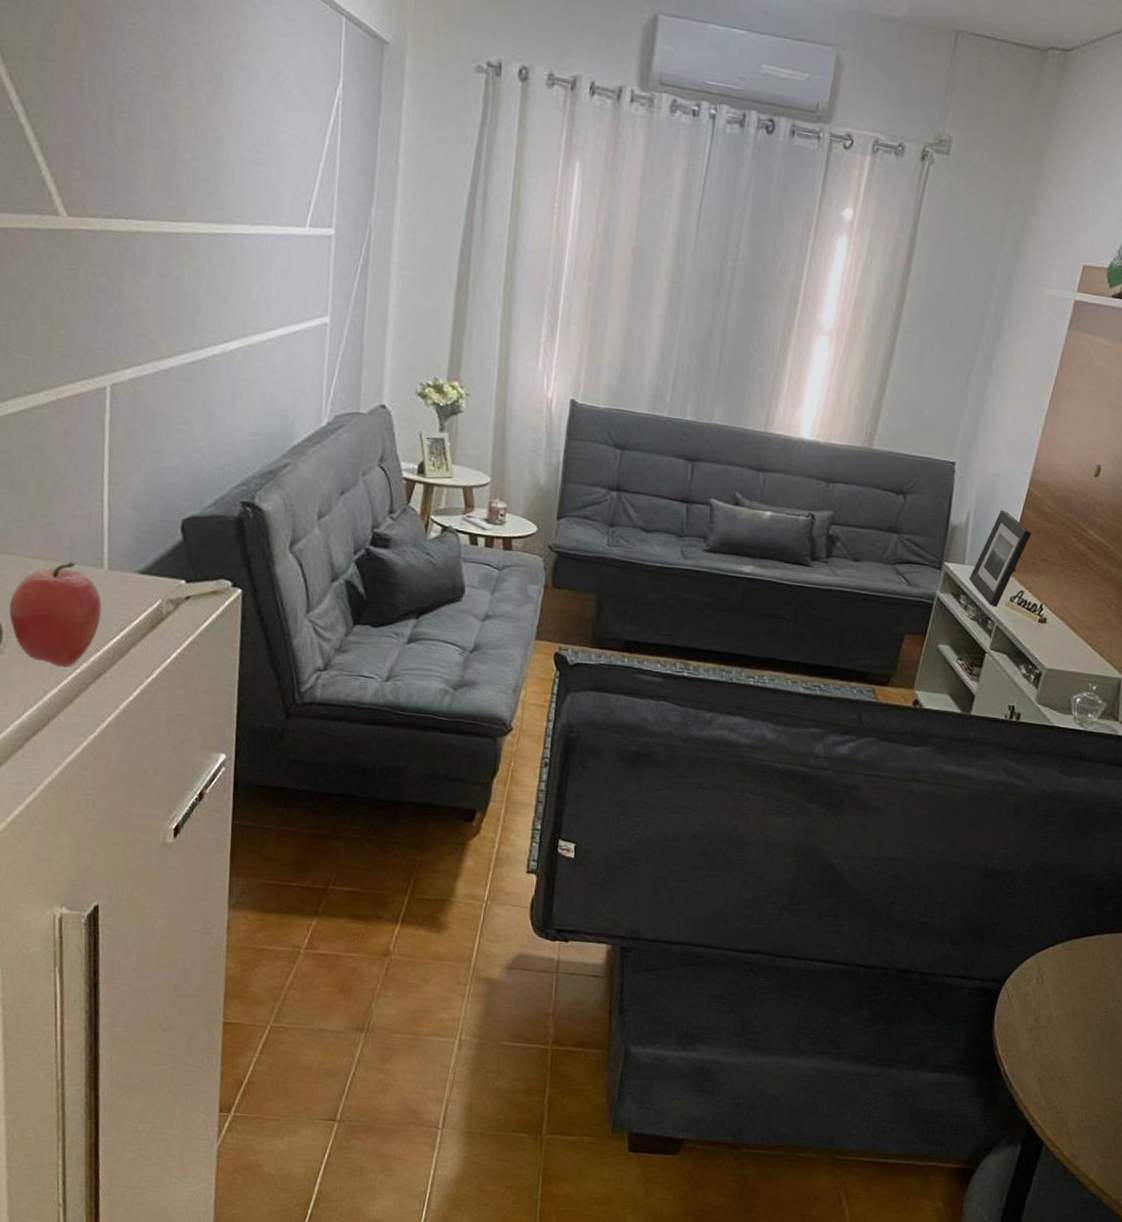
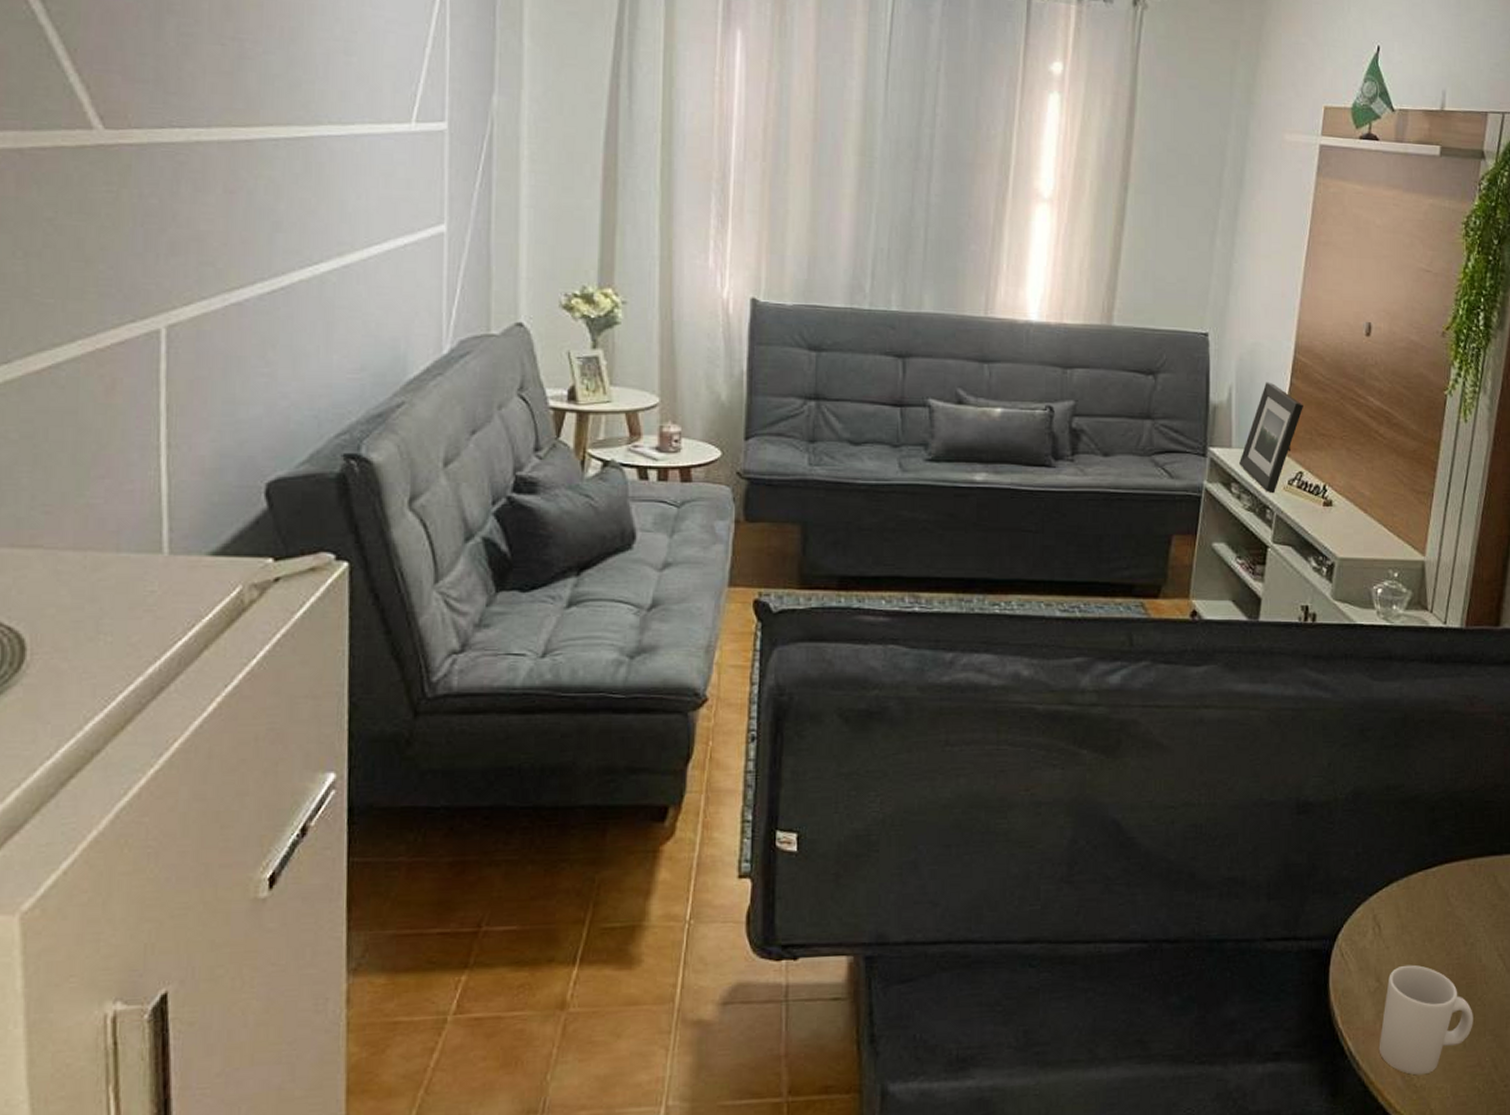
fruit: present [9,561,102,667] -> none [35,548,161,685]
mug: none [1029,1011,1113,1100] -> present [1378,964,1473,1075]

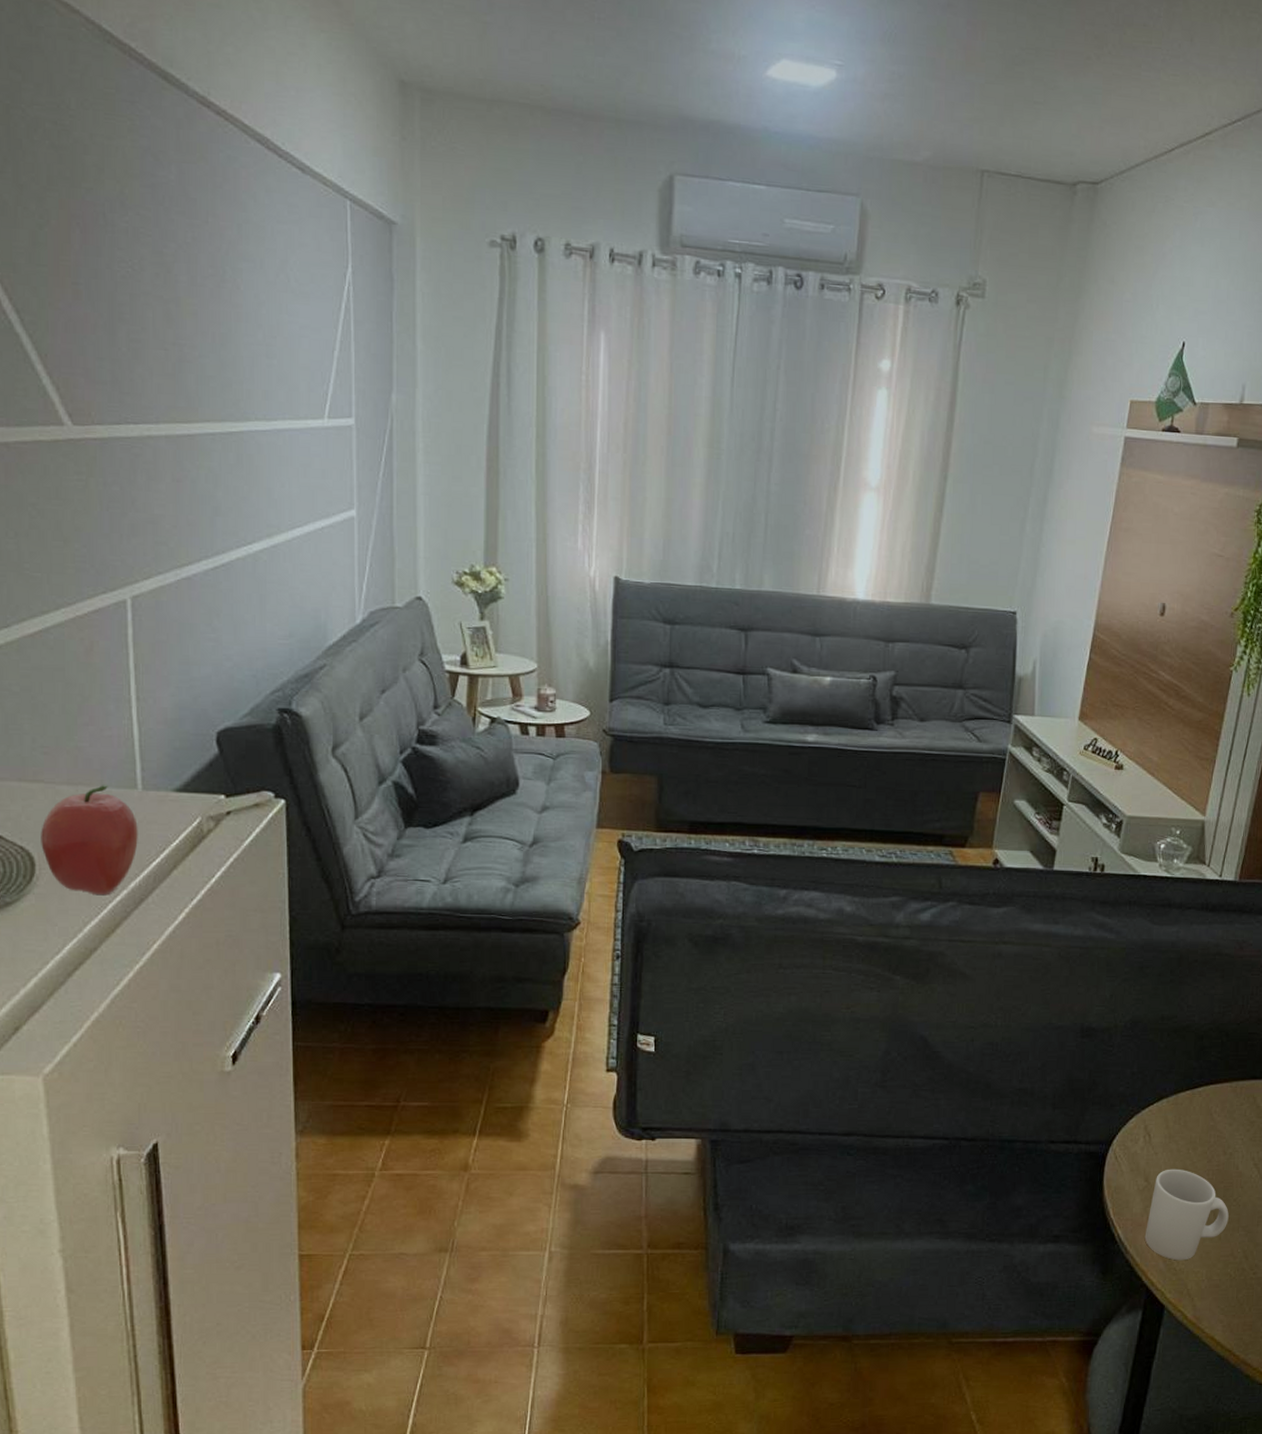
fruit: none [35,548,161,685] -> present [41,784,138,896]
picture frame: present [1239,382,1303,494] -> none [1041,656,1100,758]

